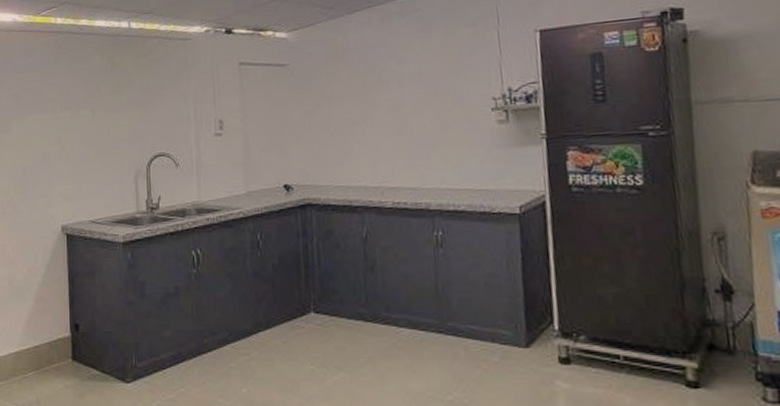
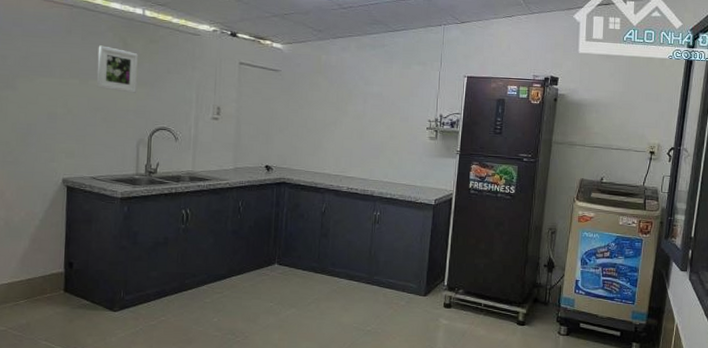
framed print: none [86,69,129,119] -> present [96,45,138,93]

